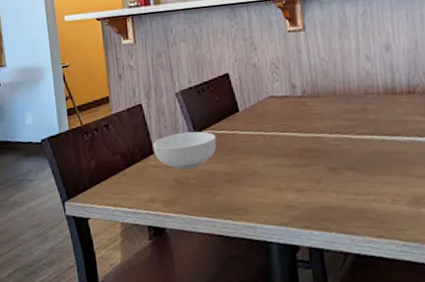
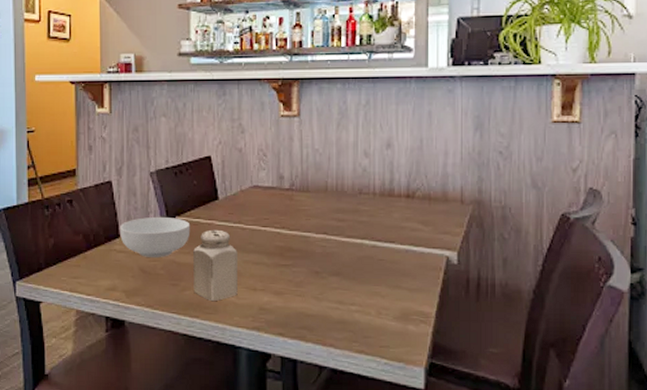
salt shaker: none [221,138,264,204] -> present [193,229,238,302]

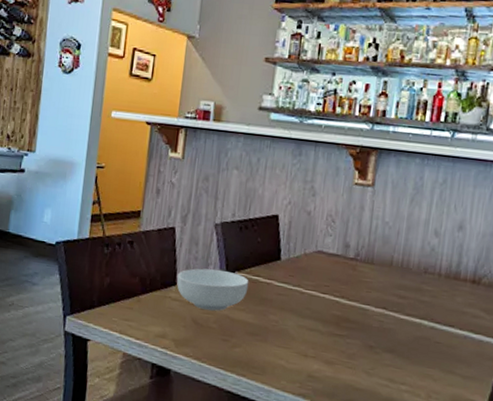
salt shaker: present [193,229,238,302] -> none [243,289,293,363]

